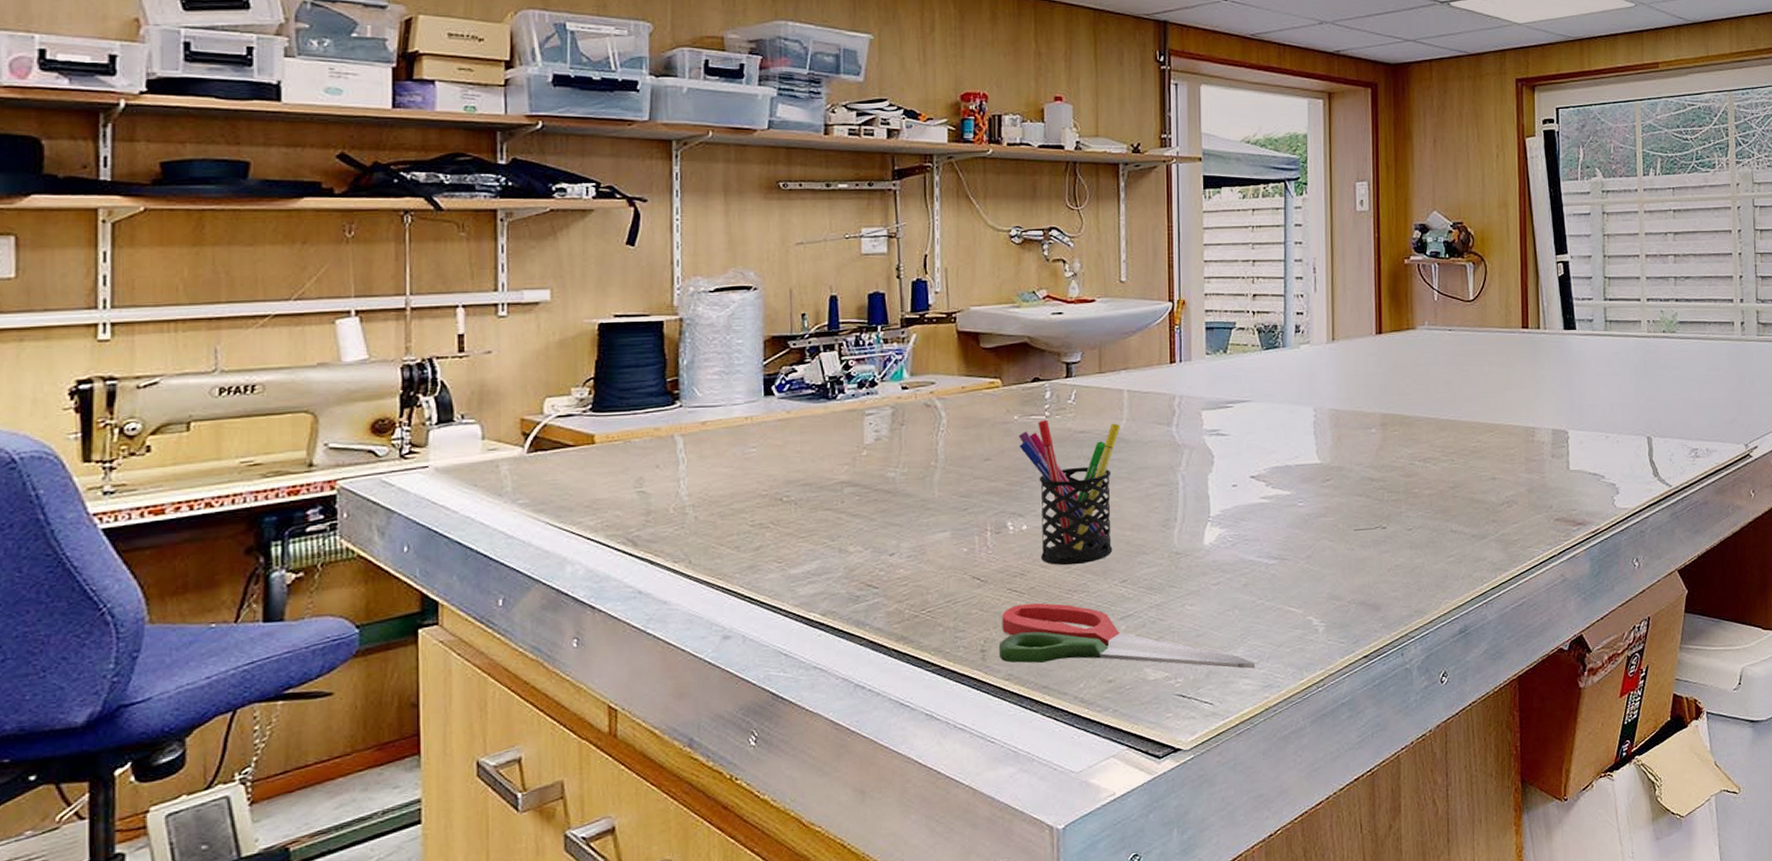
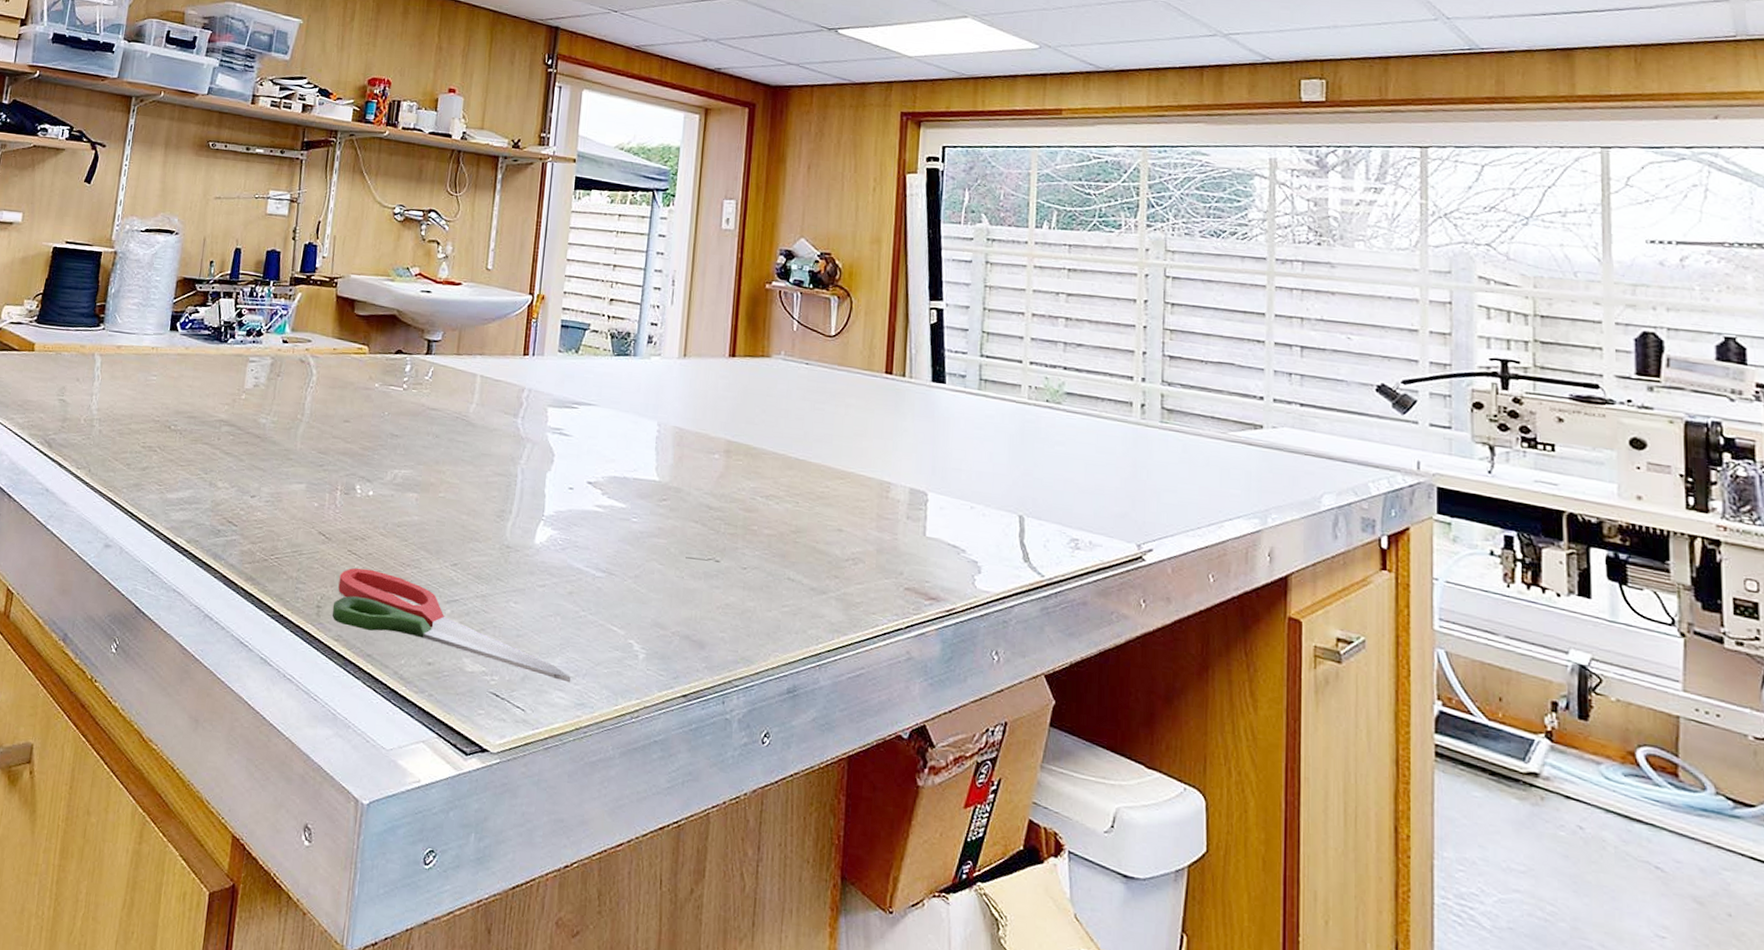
pen holder: present [1019,419,1121,566] -> none [376,391,470,540]

